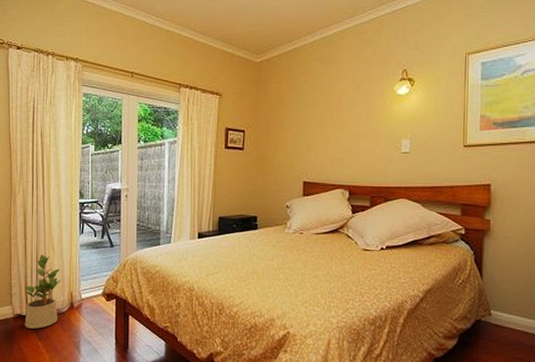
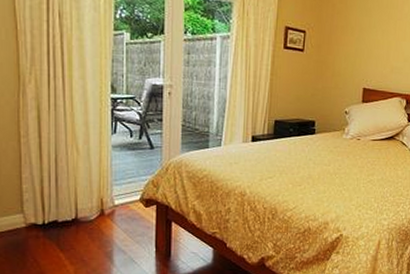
potted plant: present [24,255,61,329] -> none [41,156,88,239]

